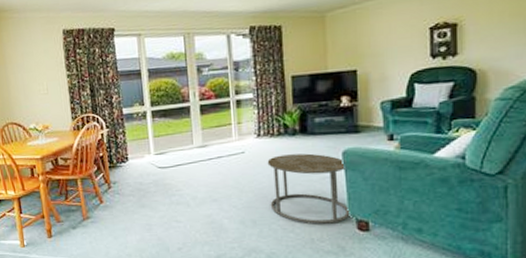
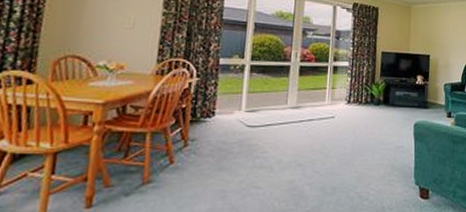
side table: present [267,153,350,224] -> none [350,123,416,192]

